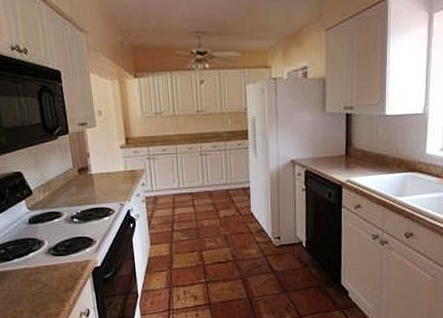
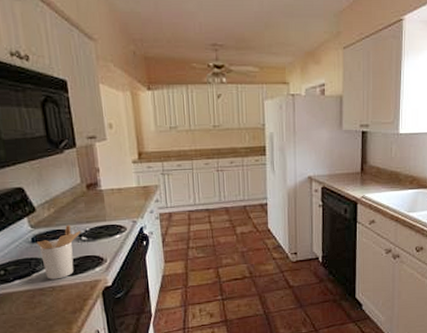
utensil holder: none [33,207,73,259] -> present [36,224,81,280]

